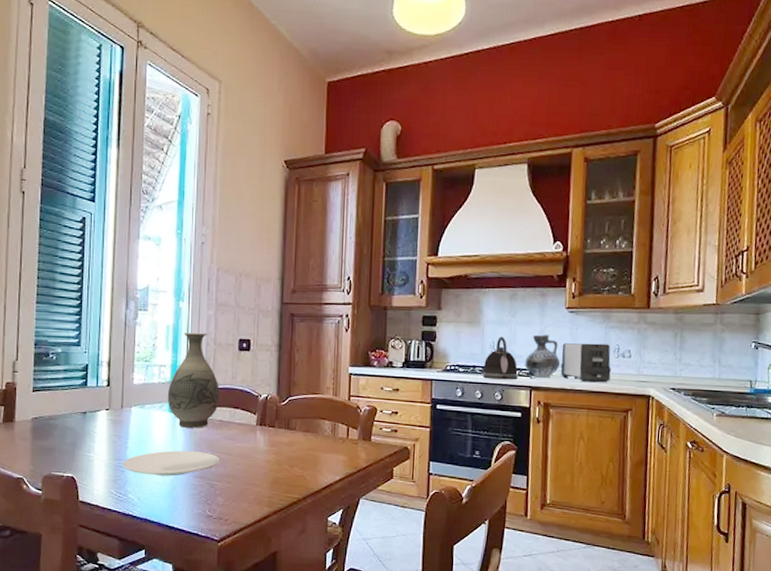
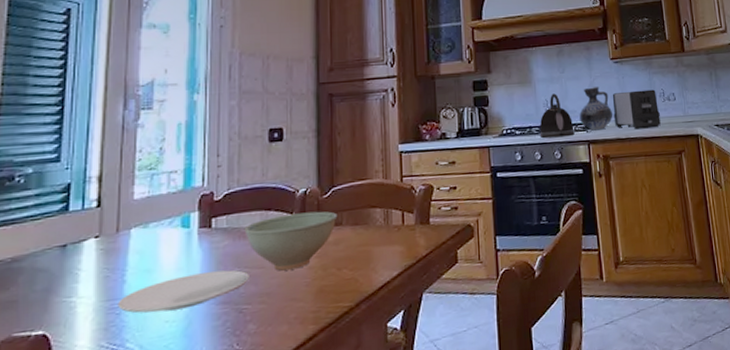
vase: present [167,332,221,428] -> none [179,126,248,244]
bowl: none [216,414,292,460] -> present [244,211,338,271]

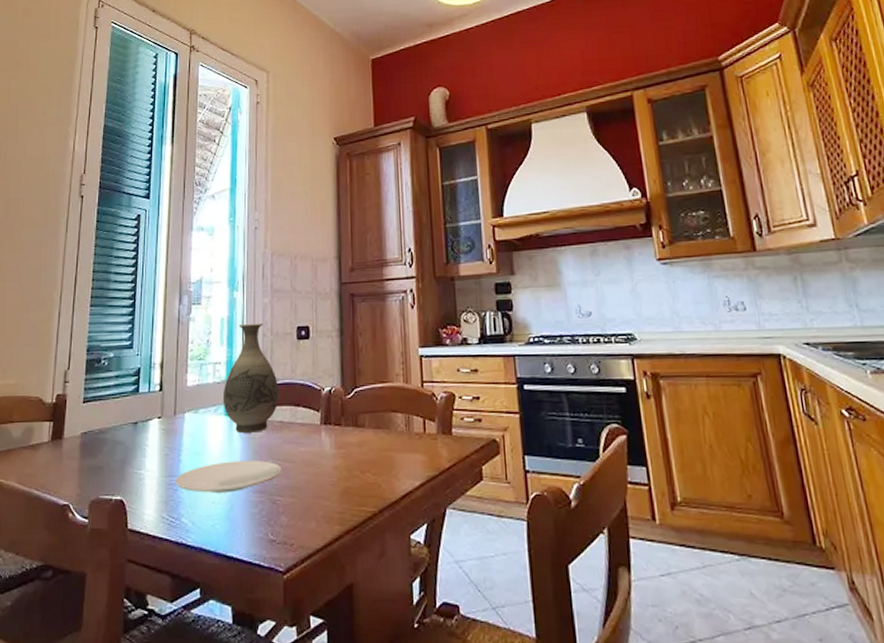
vase: none [179,126,248,244] -> present [222,322,280,433]
bowl: present [244,211,338,271] -> none [276,411,361,467]
kettle: present [539,93,575,138] -> none [572,299,614,350]
ceramic jug: present [579,87,613,131] -> none [620,292,663,343]
toaster: present [612,89,661,130] -> none [660,296,726,344]

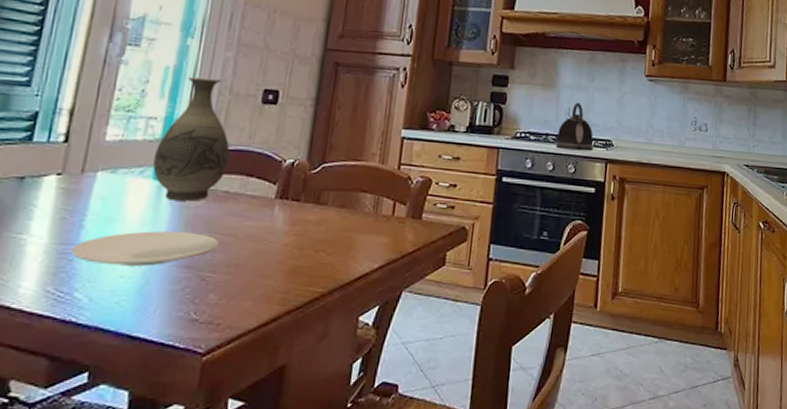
kettle: none [572,299,614,350] -> present [555,102,594,151]

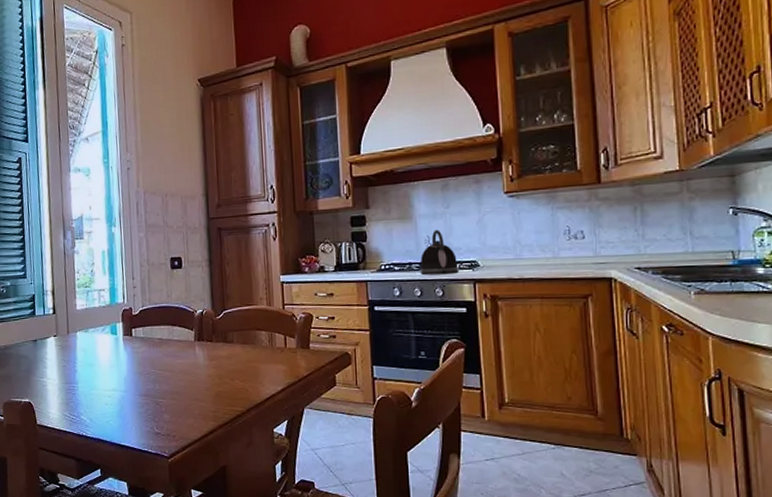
plate: present [71,231,219,266] -> none [73,370,163,396]
vase: present [152,77,231,201] -> none [108,254,158,348]

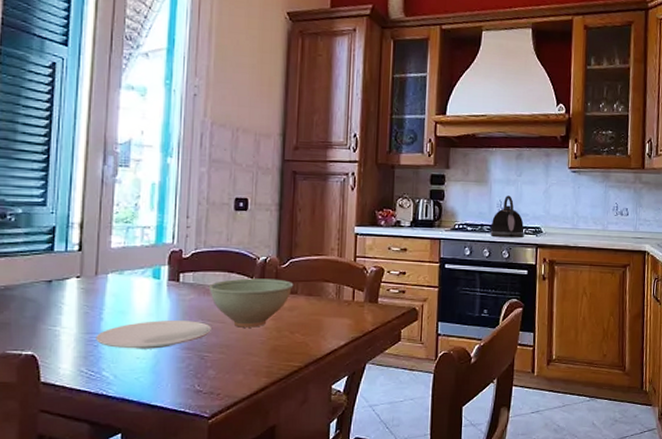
plate: none [73,370,163,396] -> present [96,320,211,349]
bowl: none [156,329,229,376] -> present [208,278,294,328]

